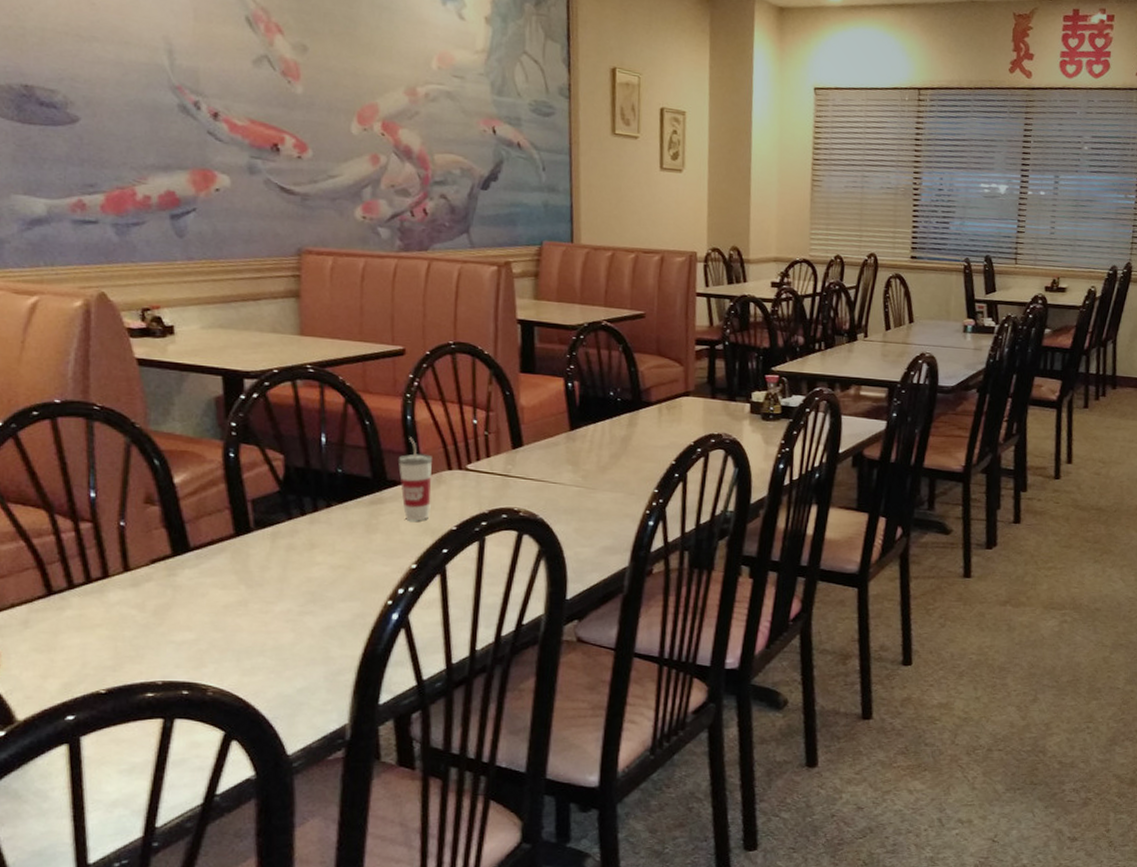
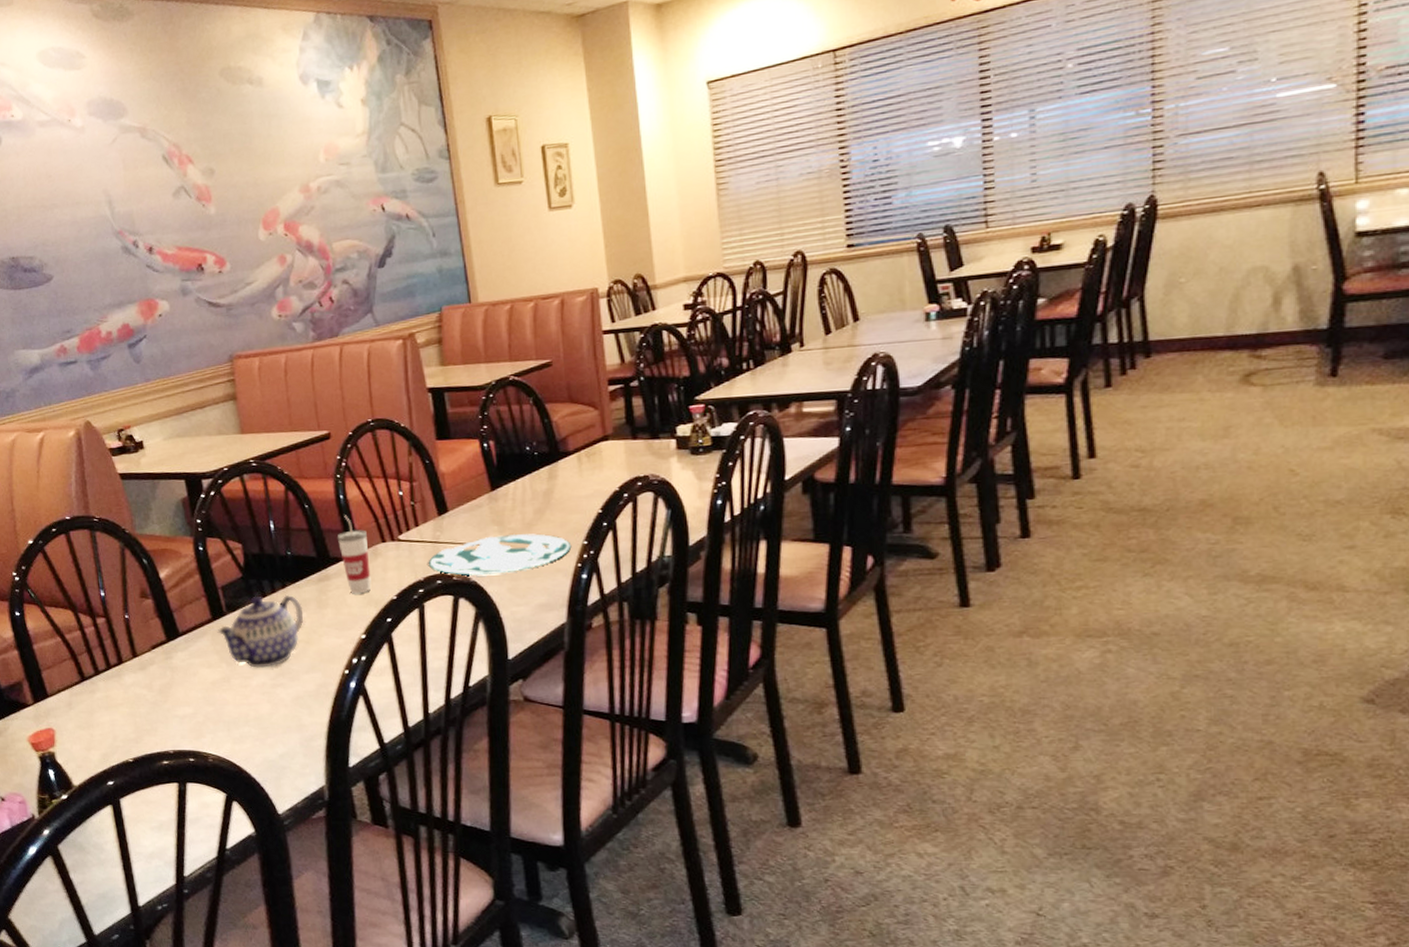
teapot: none [239,513,348,593] -> present [217,594,304,668]
plate: none [496,475,643,514] -> present [429,533,572,576]

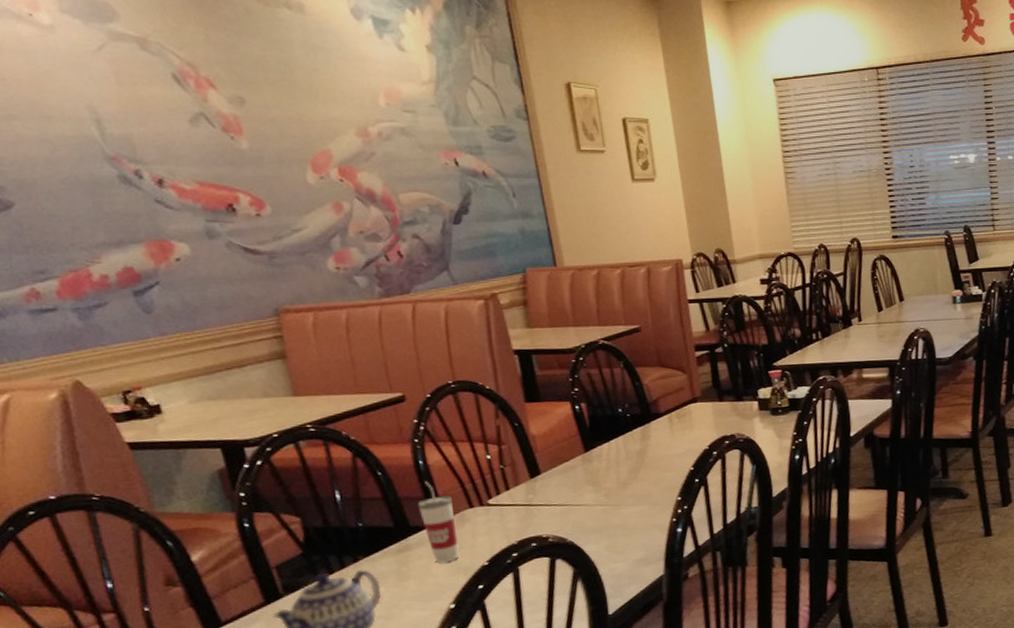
plate: present [429,533,572,576] -> none [522,492,667,537]

